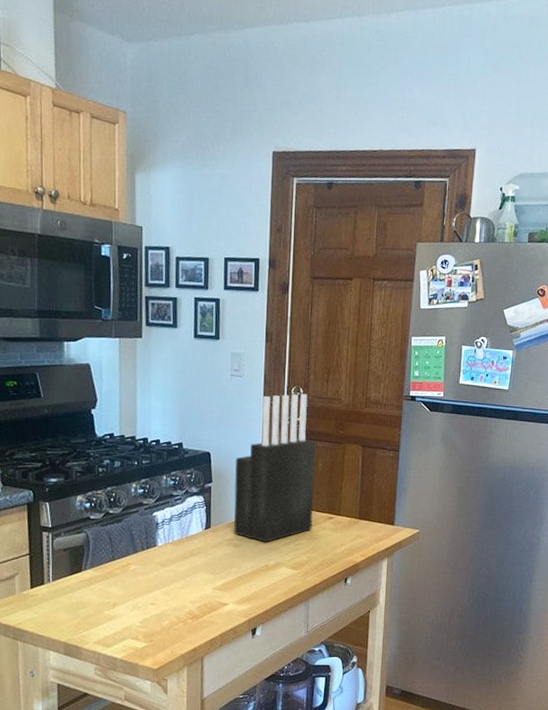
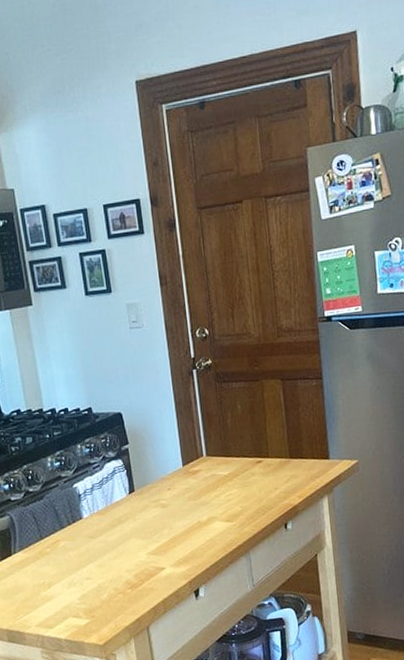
knife block: present [234,394,315,543] -> none [148,334,241,499]

